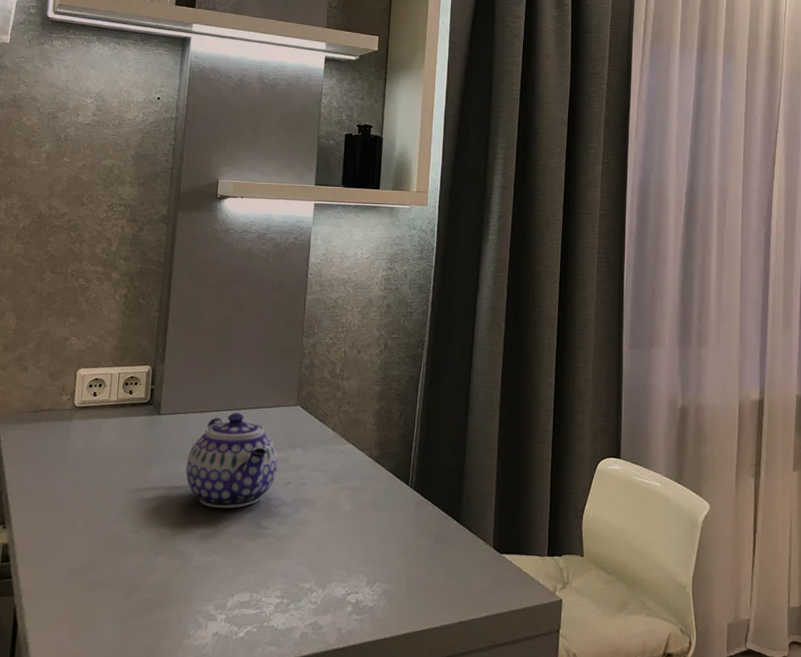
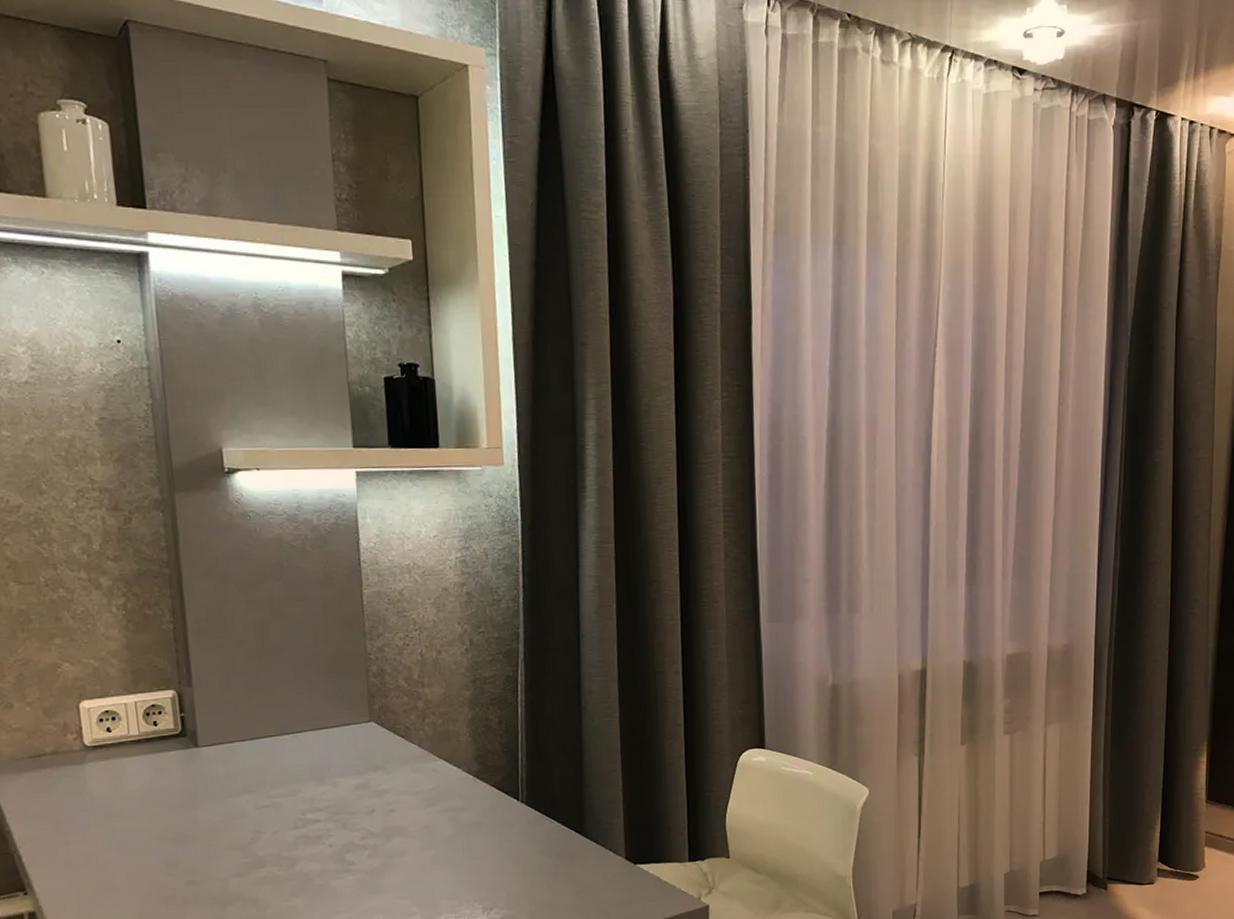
teapot: present [185,413,278,509] -> none [242,736,357,847]

